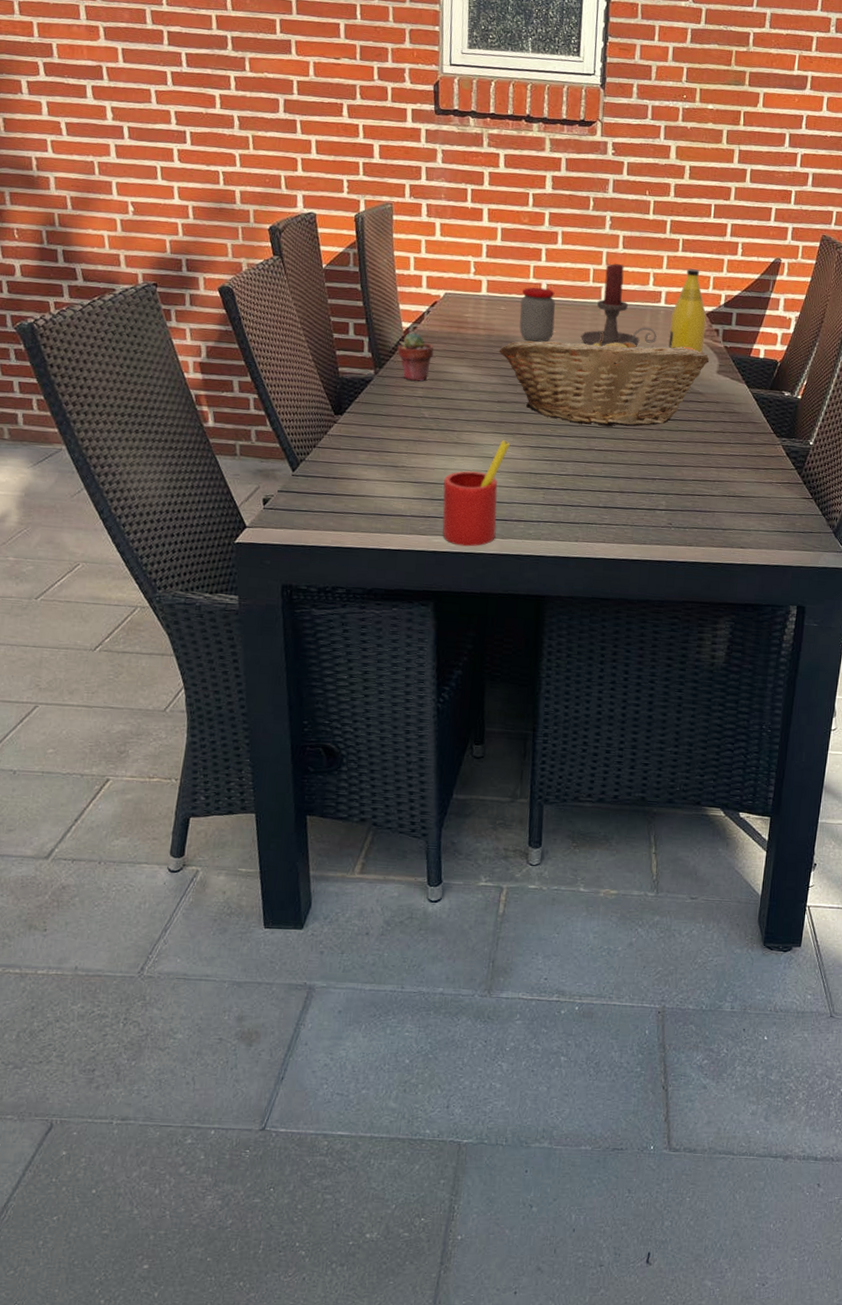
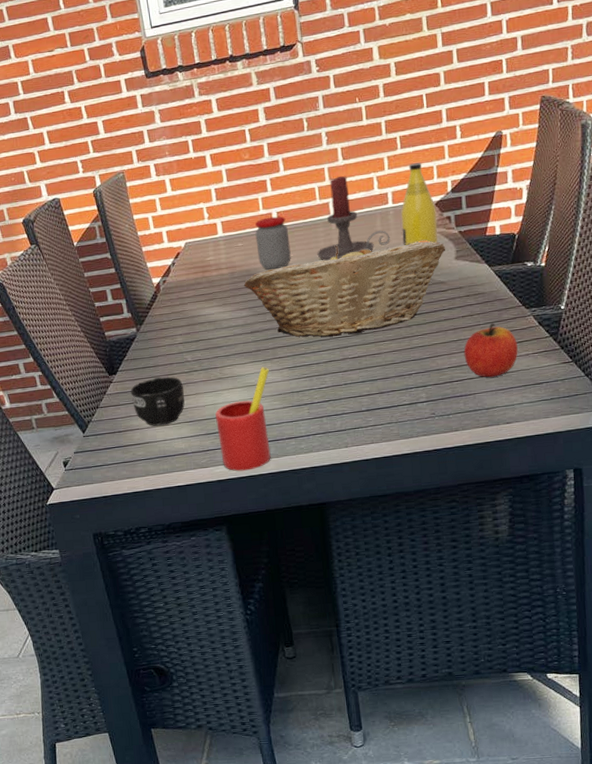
mug: none [355,427,415,481] -> present [130,376,185,426]
potted succulent: present [397,332,434,382] -> none [152,285,186,331]
apple: none [709,444,763,499] -> present [463,323,518,378]

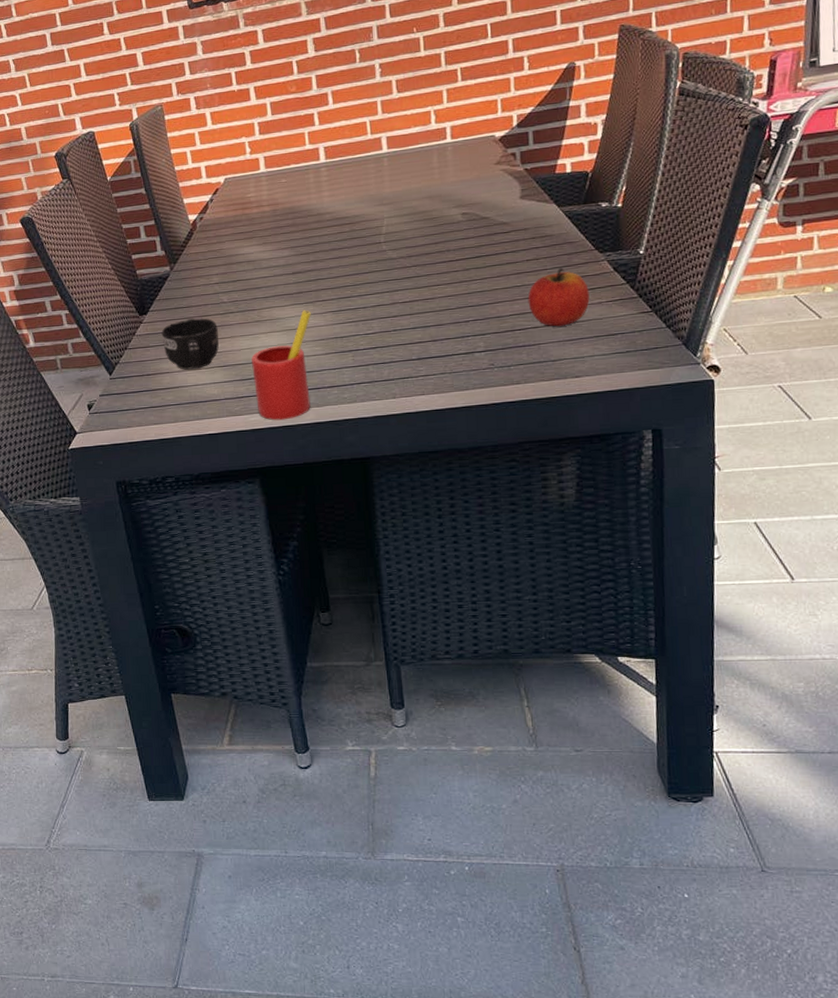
fruit basket: present [243,239,446,337] -> none [286,177,510,280]
jar: present [255,216,291,270] -> none [300,151,338,208]
candle holder: present [317,175,390,261] -> none [367,109,448,199]
bottle: present [400,162,438,245] -> none [460,95,502,183]

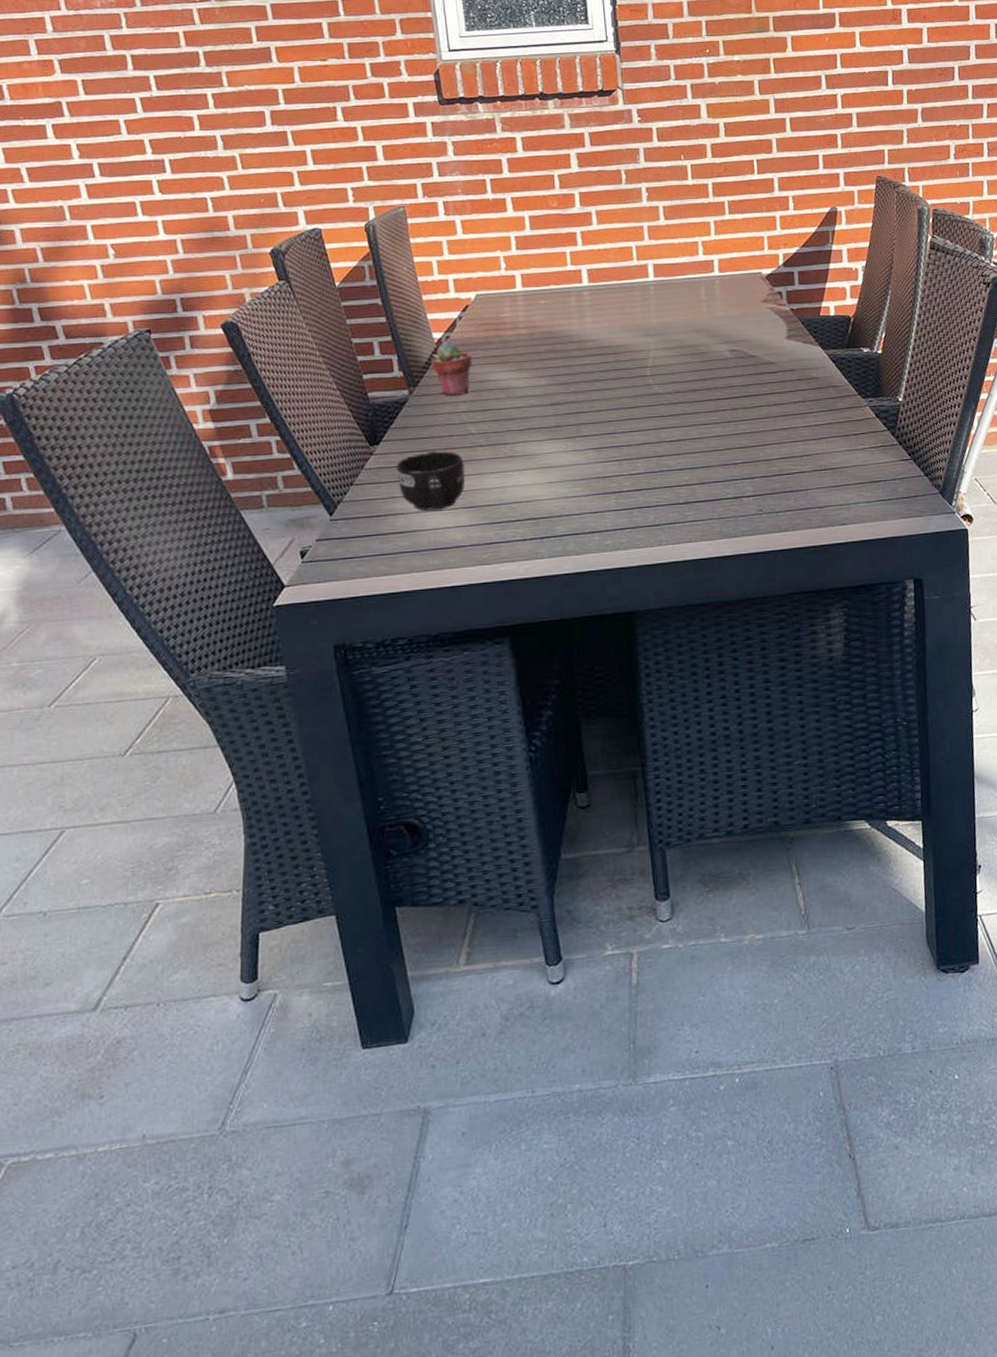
potted succulent: none [188,222,223,270] -> present [431,342,472,396]
straw: present [251,310,311,421] -> none [503,445,571,571]
apple: present [527,267,590,327] -> none [795,411,854,472]

